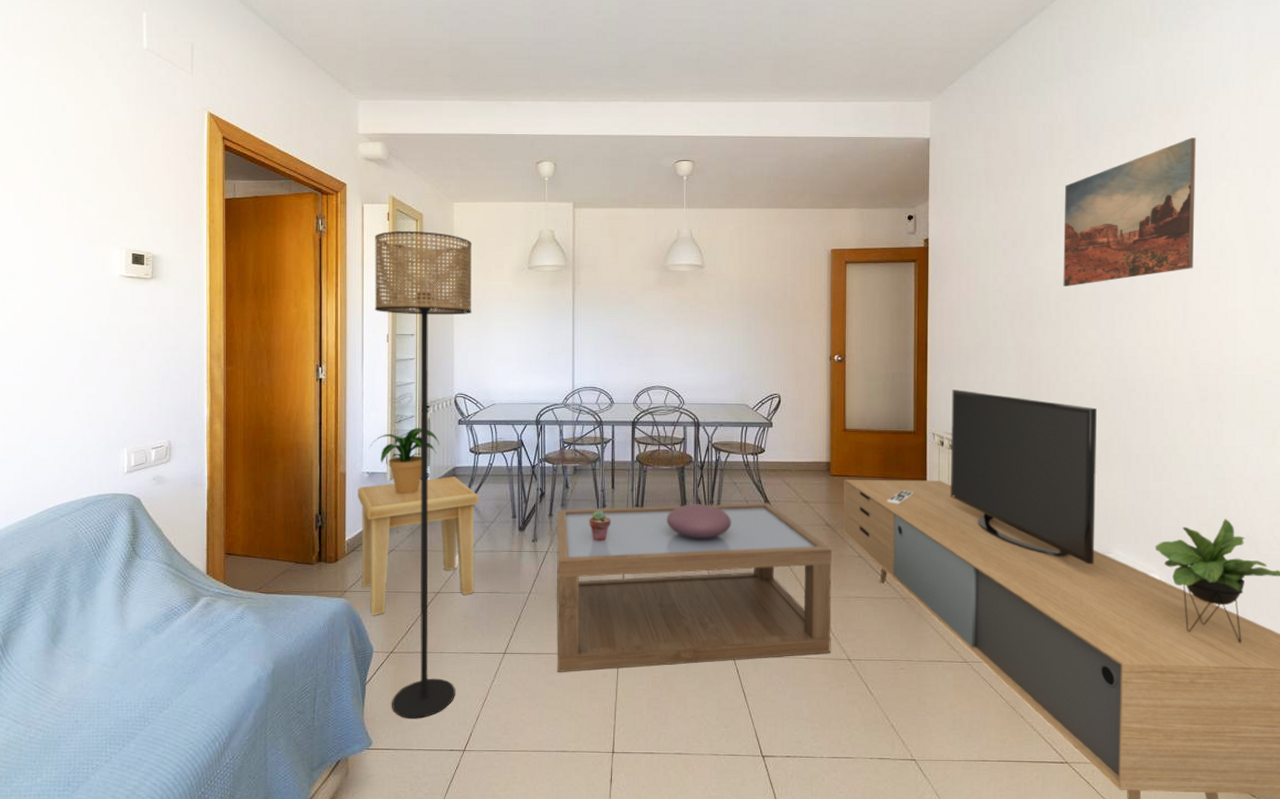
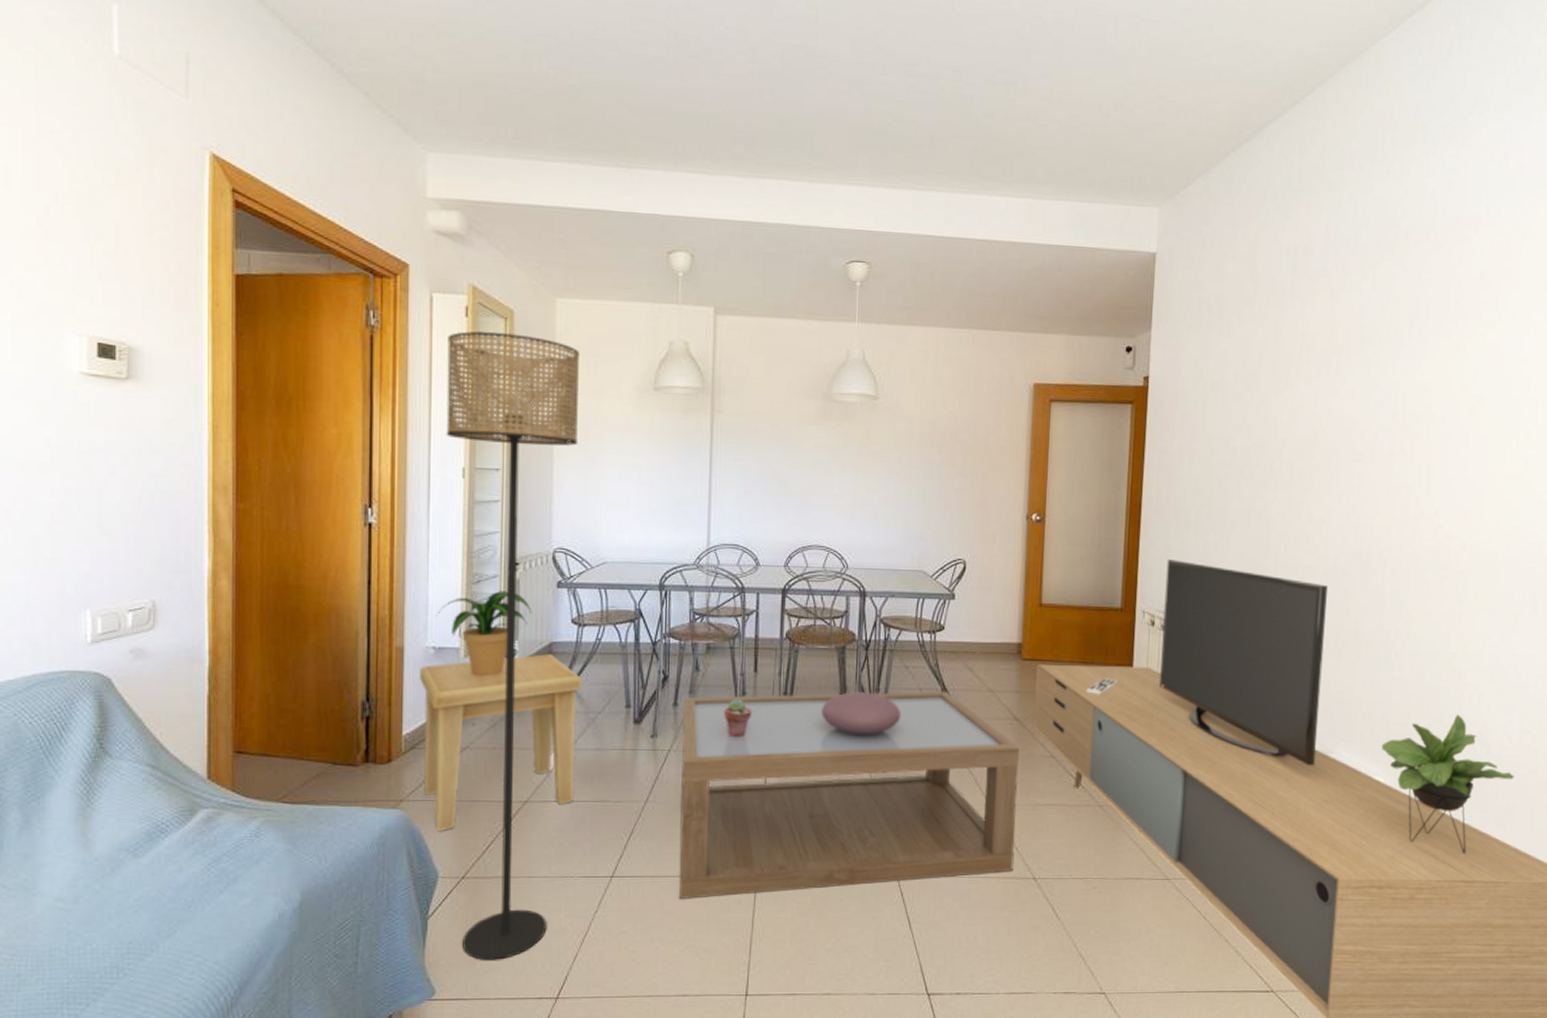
wall art: present [1063,138,1196,286] -> none [1299,272,1454,441]

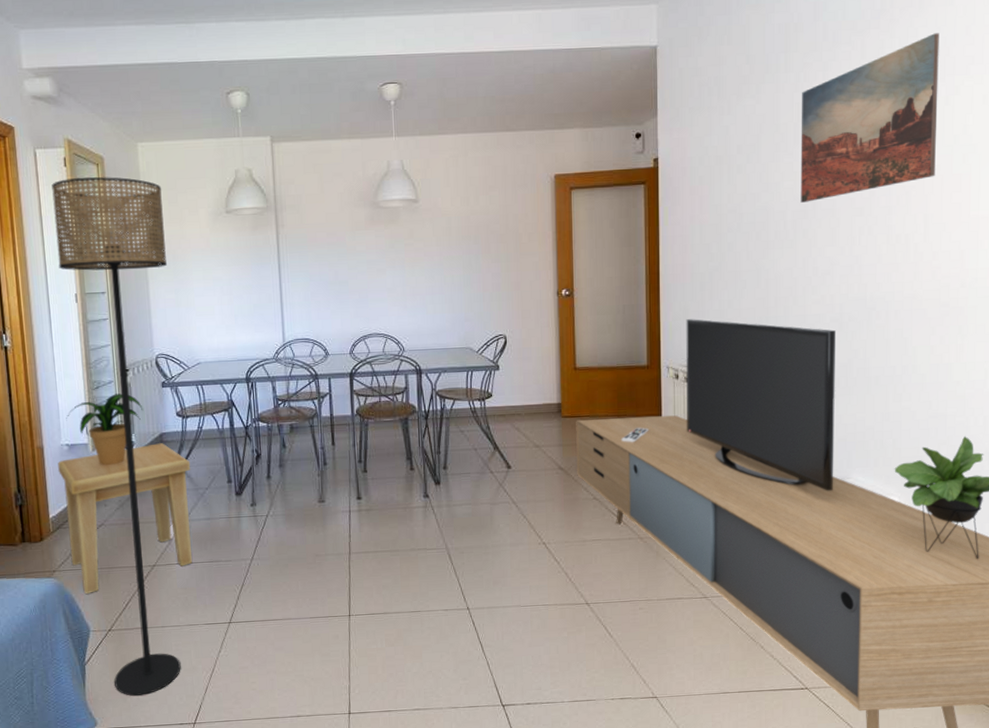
coffee table: present [679,691,1020,899] -> none [275,449,568,638]
potted succulent: present [724,698,752,738] -> none [310,468,334,502]
decorative bowl: present [821,692,902,734] -> none [392,455,461,491]
wall art: none [1299,272,1454,441] -> present [800,33,939,203]

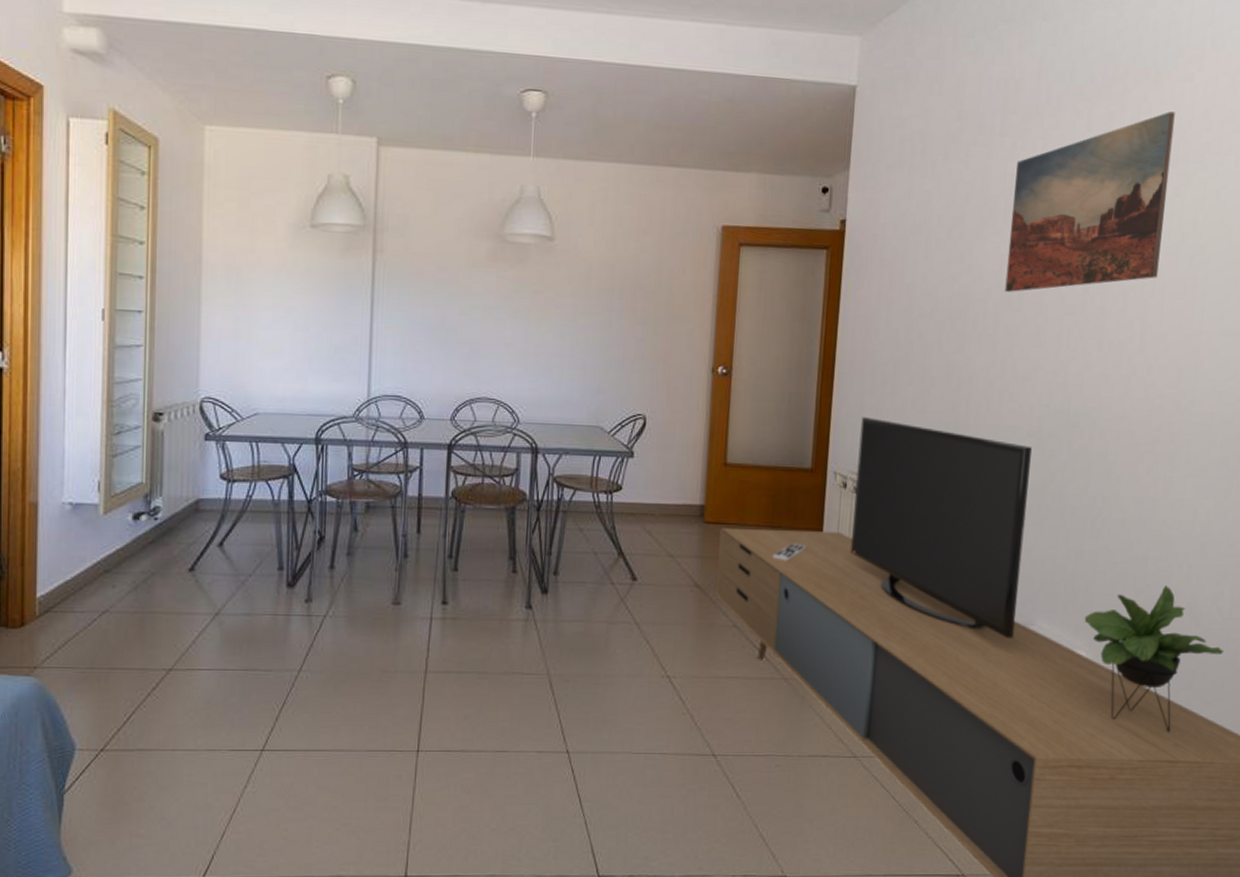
floor lamp: present [52,177,181,696] -> none [84,160,230,838]
side table: present [58,443,192,595] -> none [55,512,232,701]
potted plant: present [66,393,144,465] -> none [72,443,177,534]

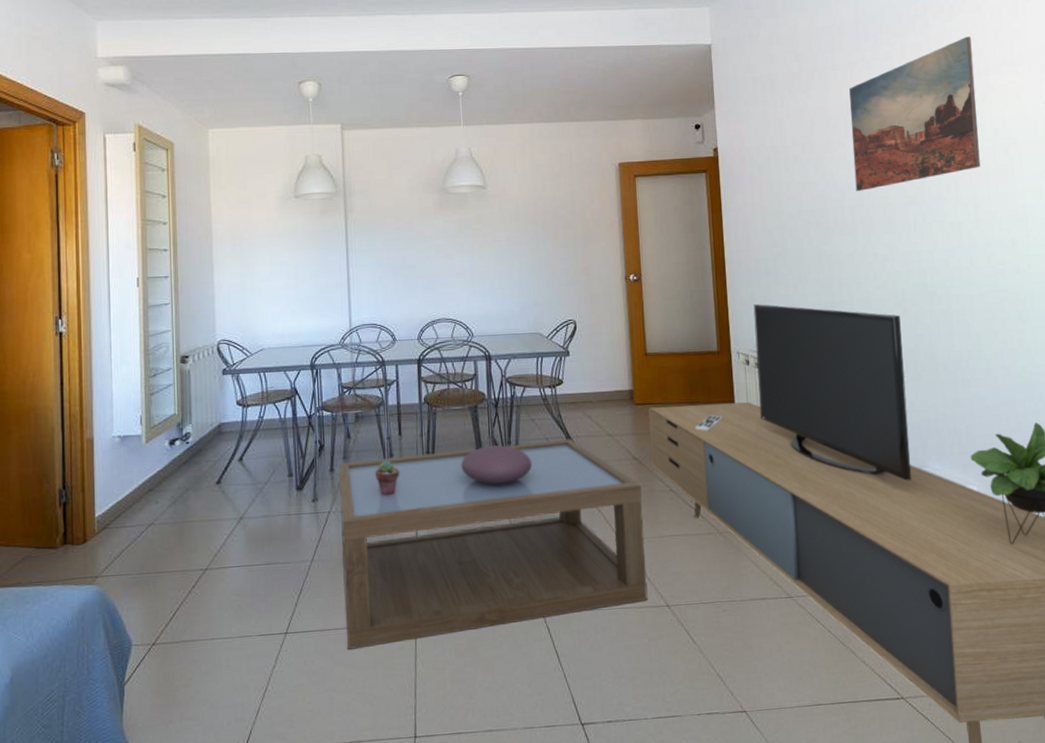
coffee table: none [334,555,700,774] -> present [338,439,648,650]
potted succulent: none [384,561,415,603] -> present [375,460,400,496]
decorative bowl: none [489,555,575,601] -> present [461,445,533,484]

